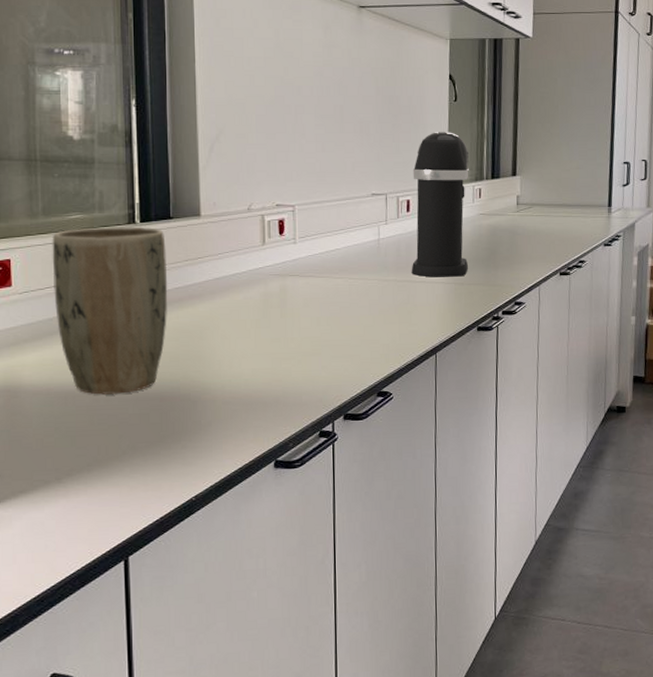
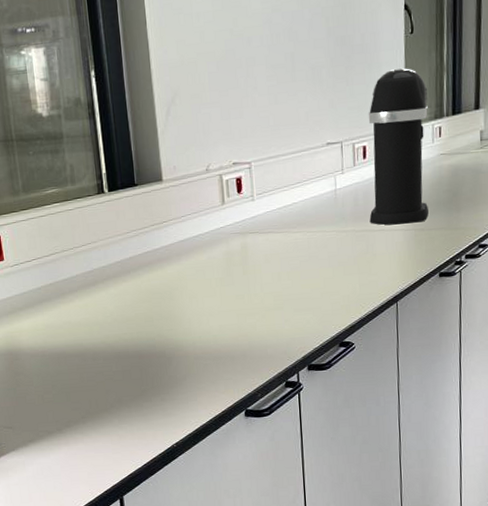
plant pot: present [52,226,168,395] -> none [33,196,140,355]

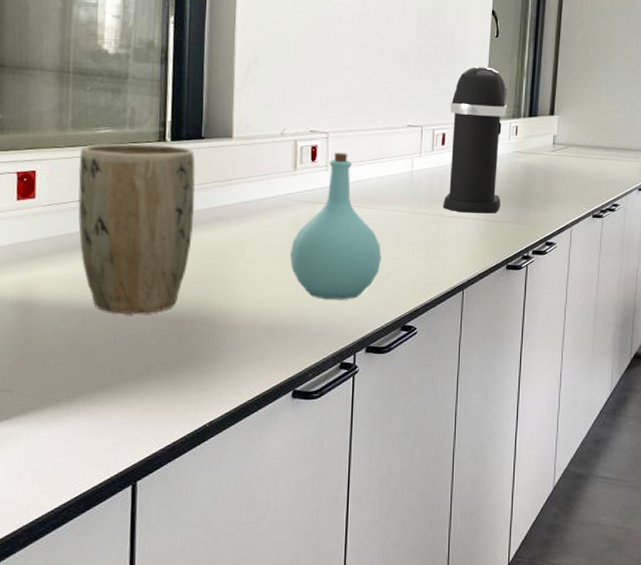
plant pot: none [33,196,140,355] -> present [78,142,196,314]
bottle: none [228,180,314,325] -> present [290,152,381,300]

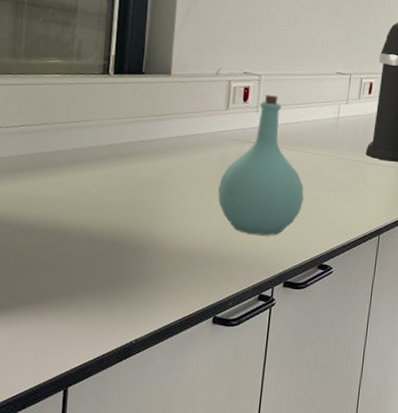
plant pot: present [78,142,196,314] -> none [26,72,135,235]

